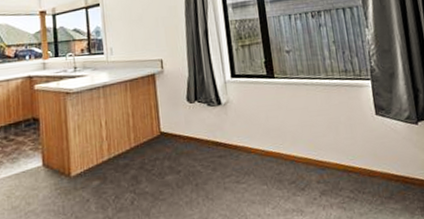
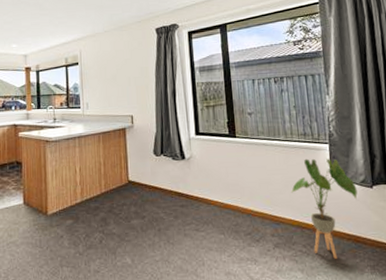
house plant: none [335,95,403,203] -> present [291,158,358,259]

